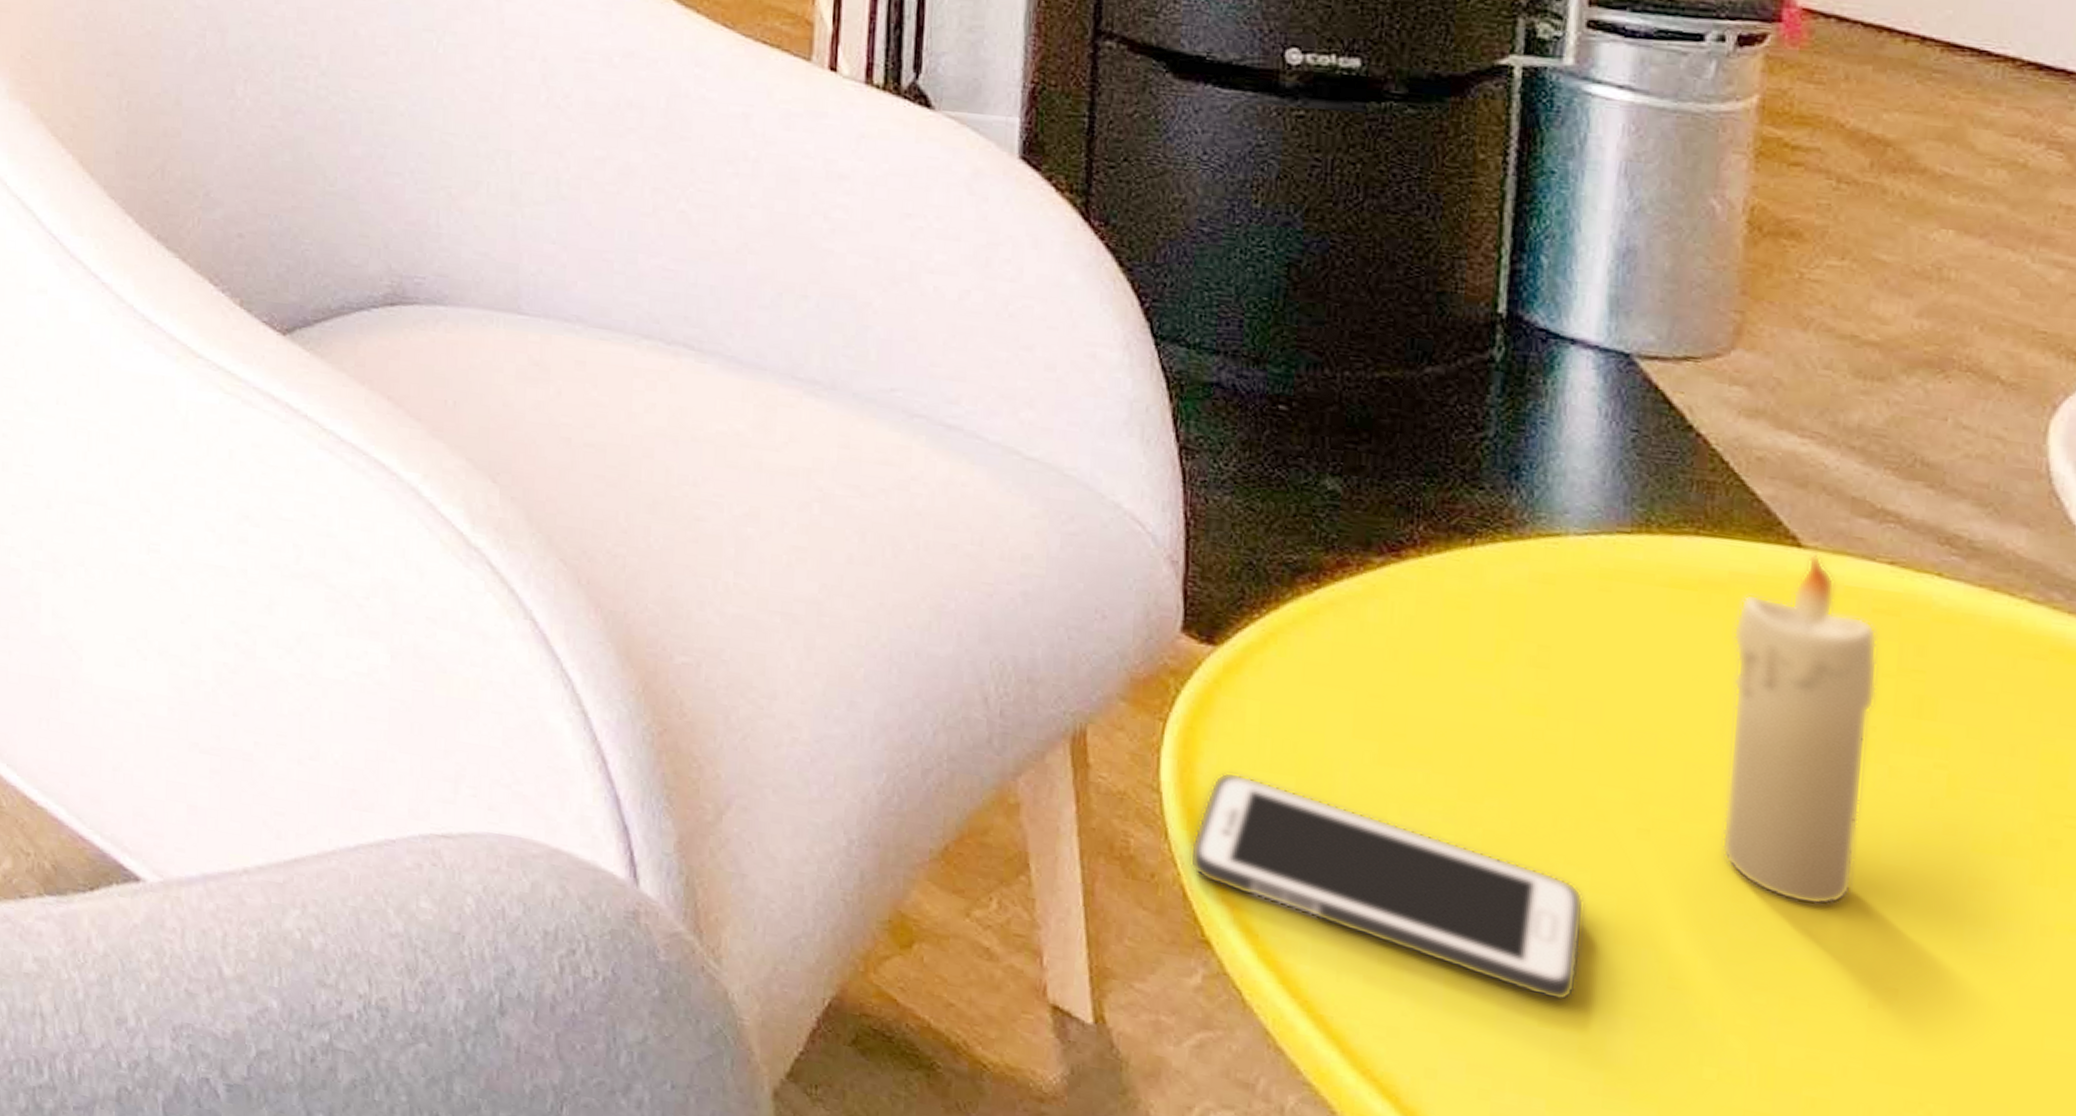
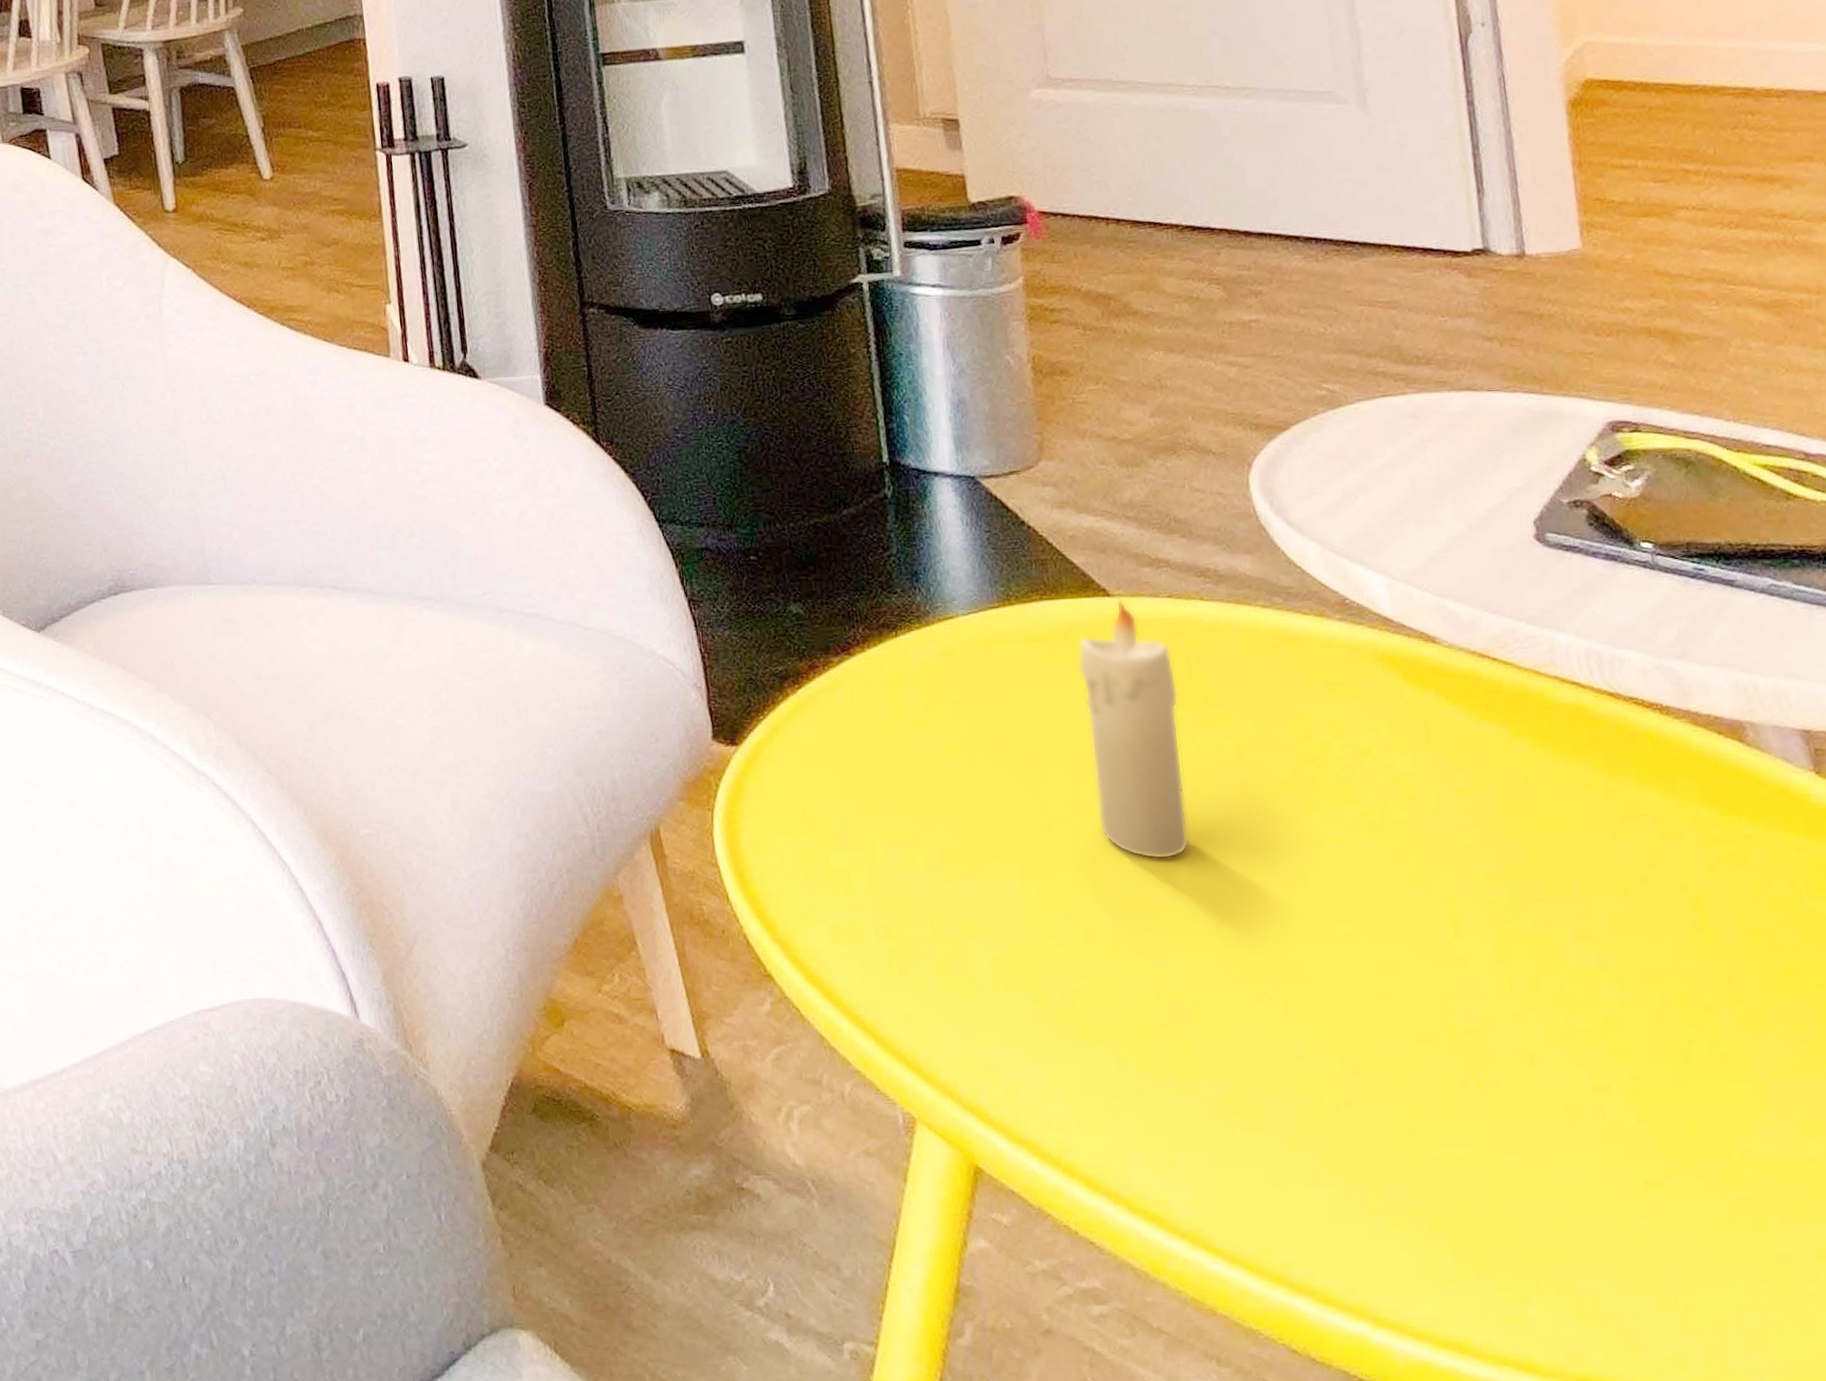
cell phone: present [1189,771,1585,1002] -> none [745,840,1025,969]

